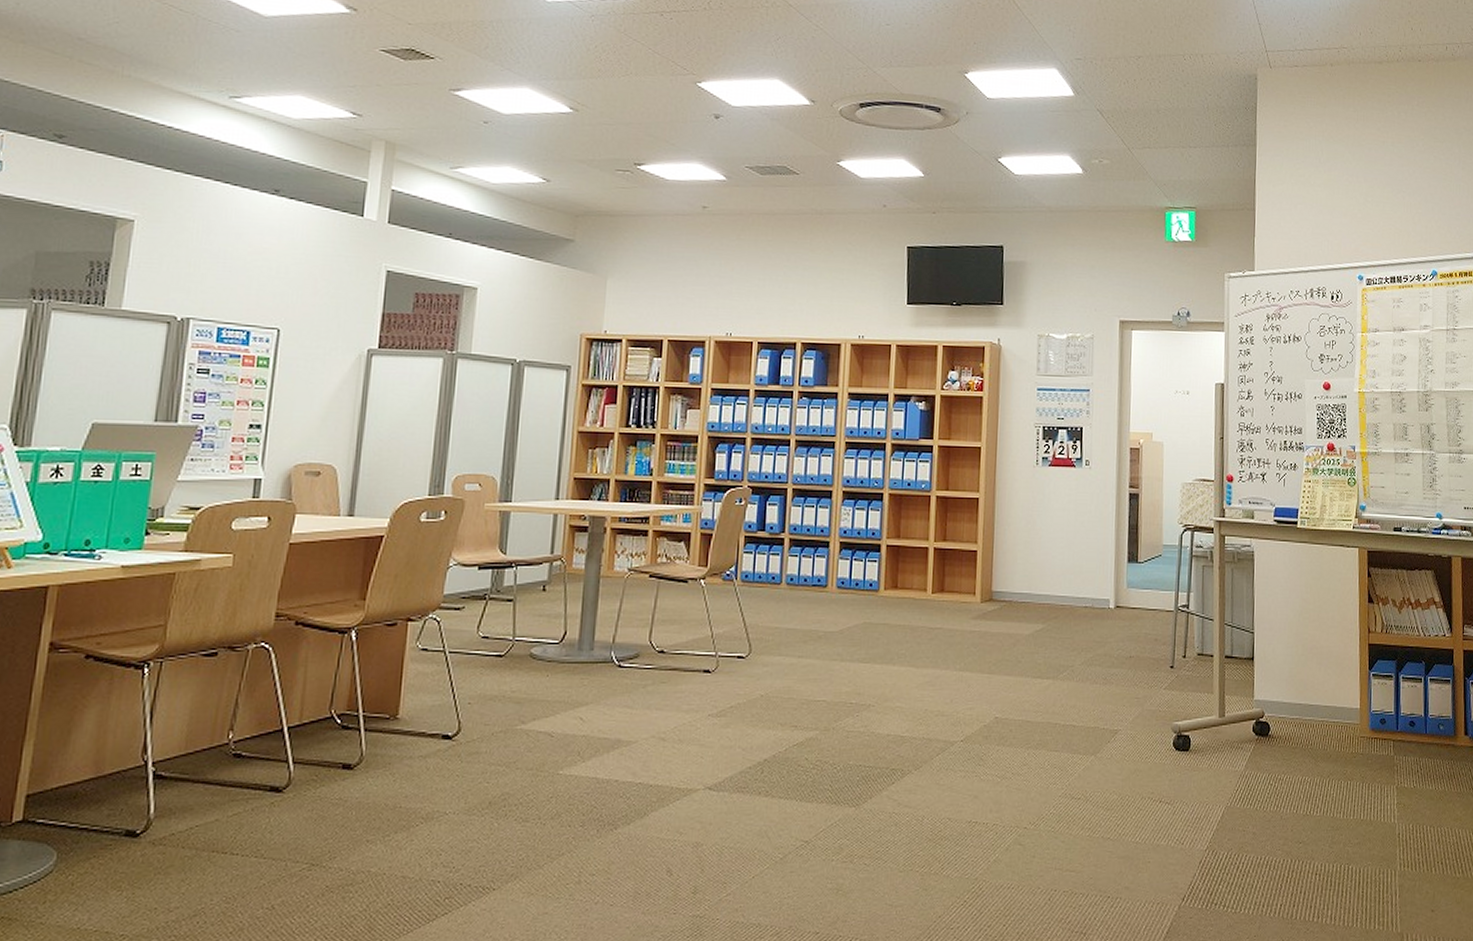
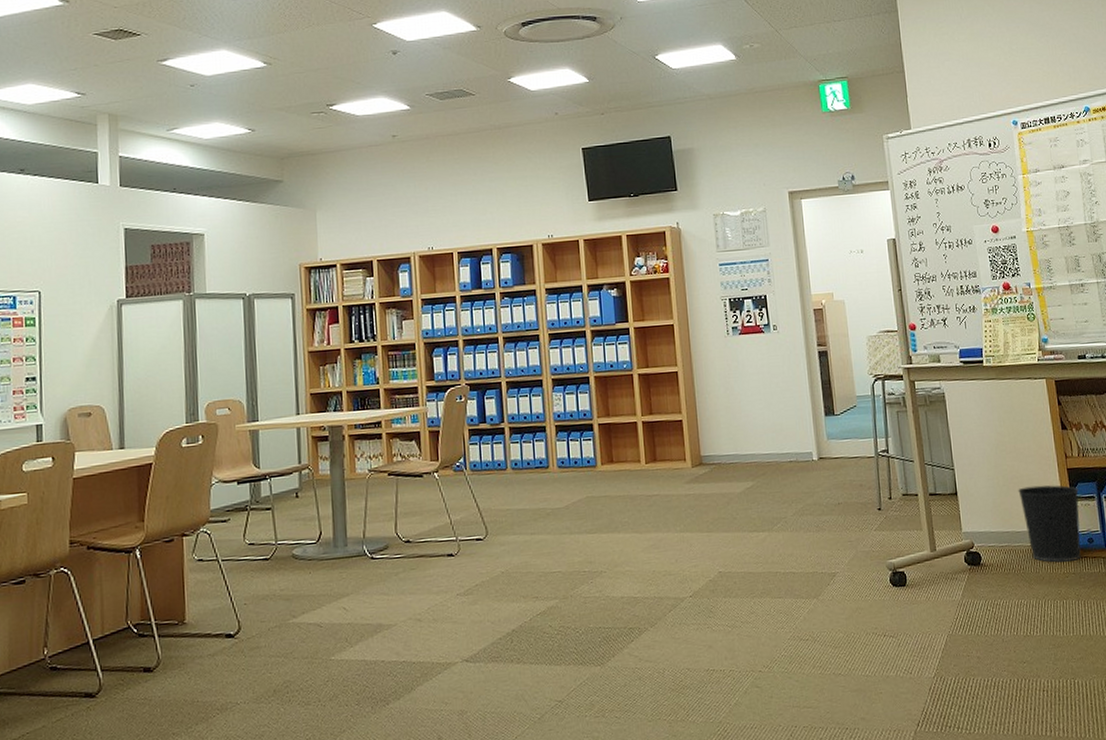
wastebasket: none [1316,658,1377,741] -> present [1018,485,1081,563]

